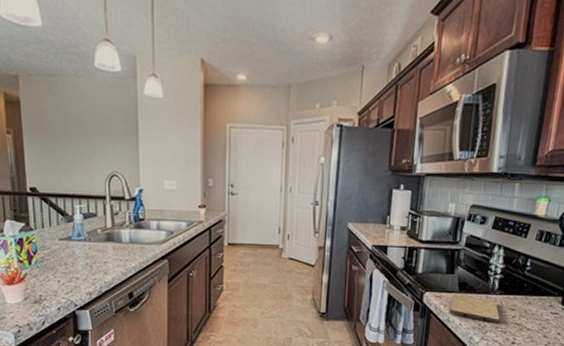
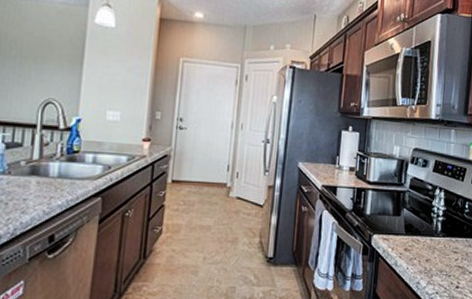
cutting board: present [449,294,501,324] -> none [397,236,445,267]

